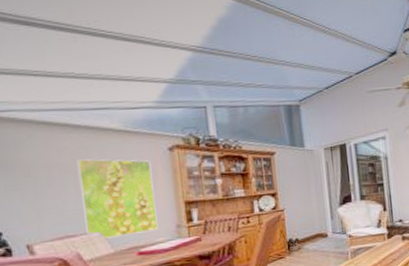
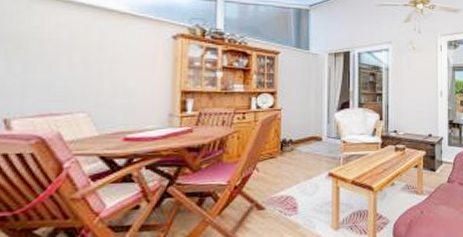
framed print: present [76,159,158,239] -> none [72,37,152,120]

